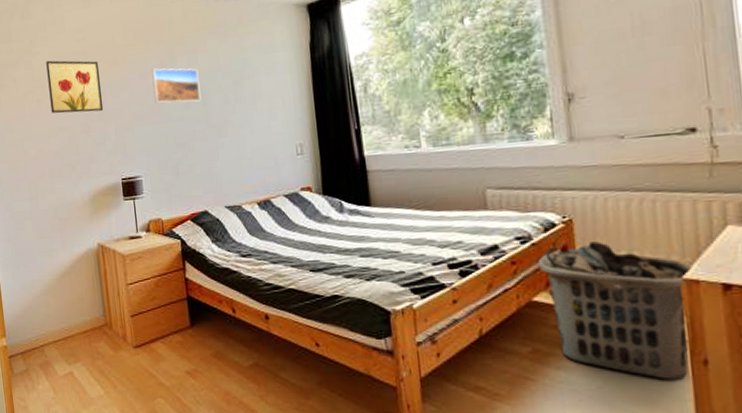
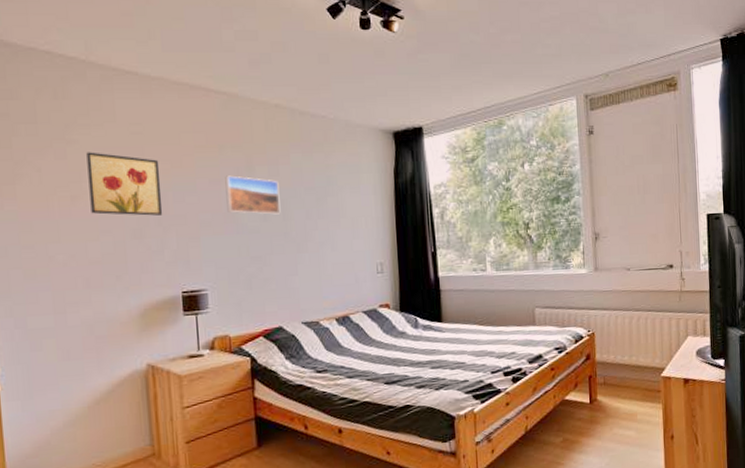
clothes hamper: present [538,241,691,381] -> none [570,350,666,454]

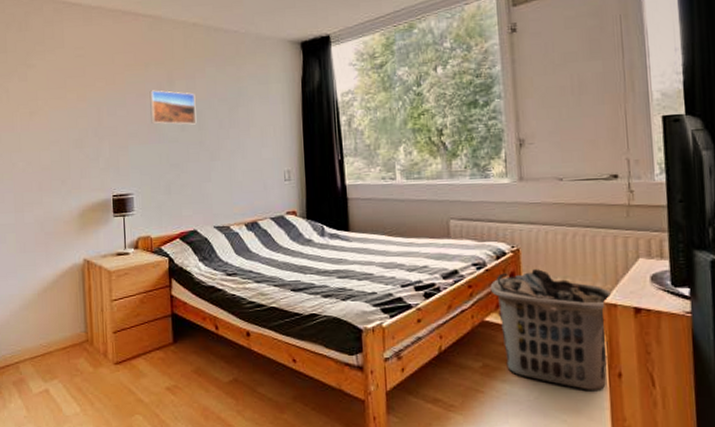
wall art: present [86,152,163,216] -> none [42,74,99,128]
clothes hamper: none [570,350,666,454] -> present [490,269,611,392]

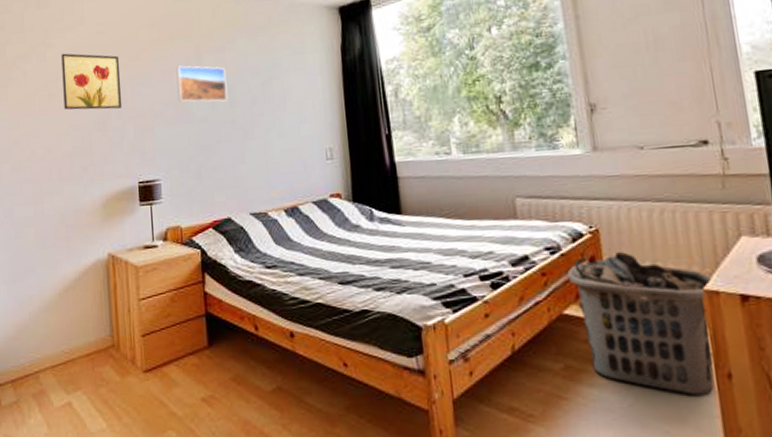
wall art: none [42,74,99,128] -> present [61,53,123,110]

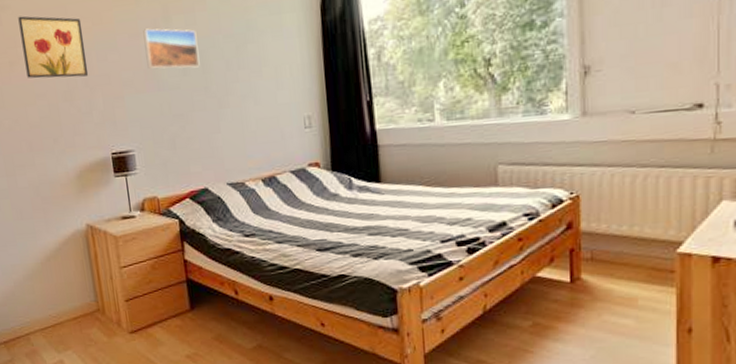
clothes hamper: present [567,252,714,397] -> none [543,217,685,349]

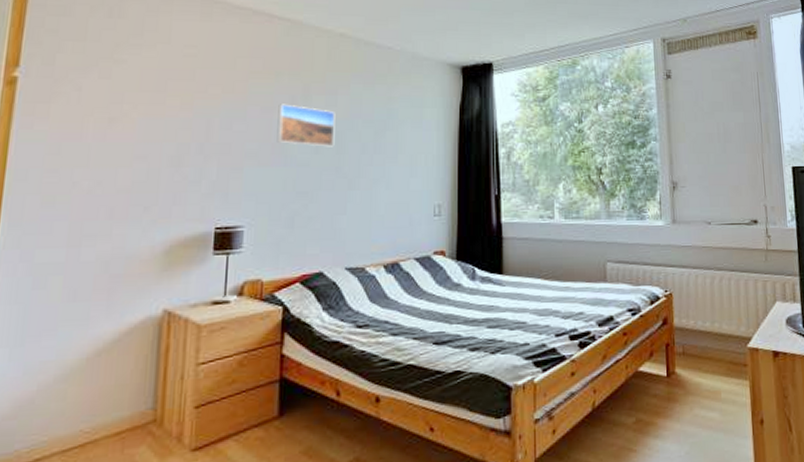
wall art: present [18,15,89,79] -> none [128,72,210,143]

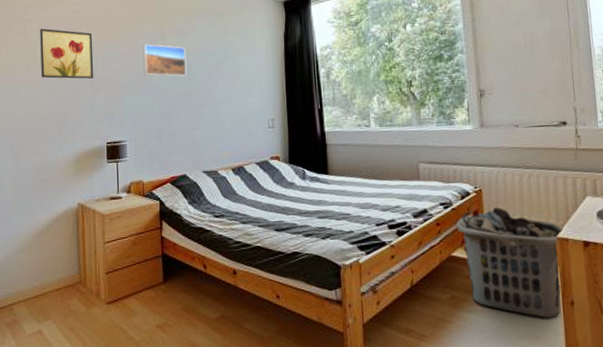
wall art: none [128,72,210,143] -> present [40,28,94,79]
clothes hamper: none [644,314,753,442] -> present [456,207,562,319]

